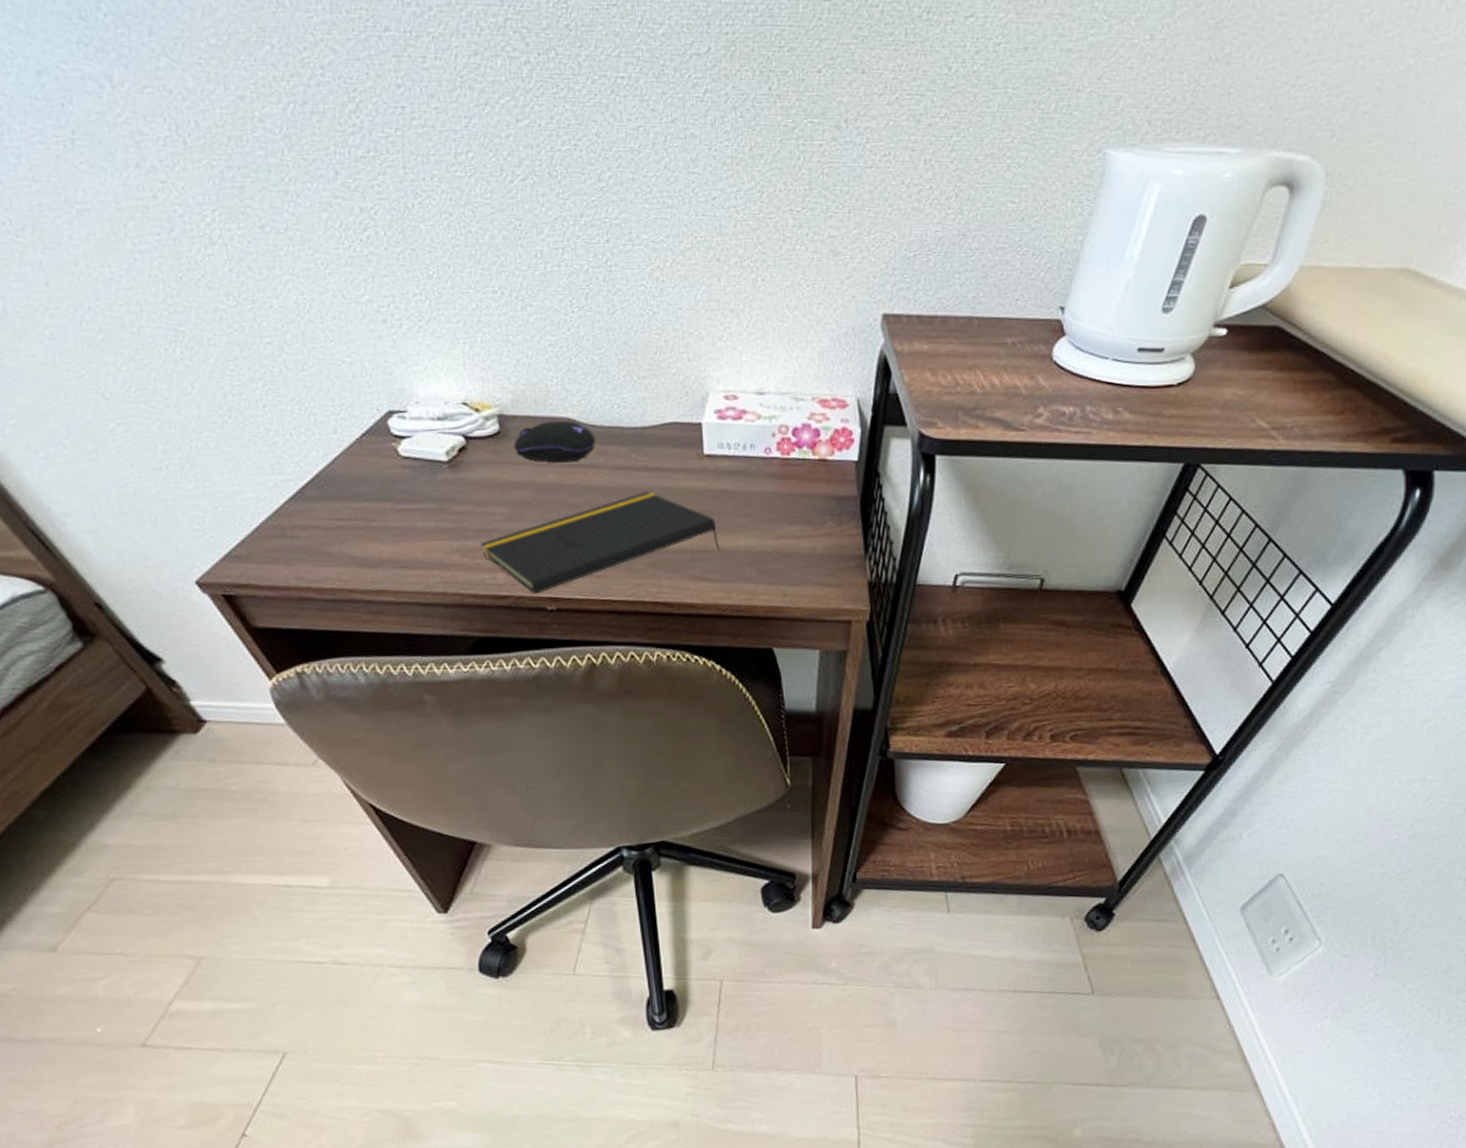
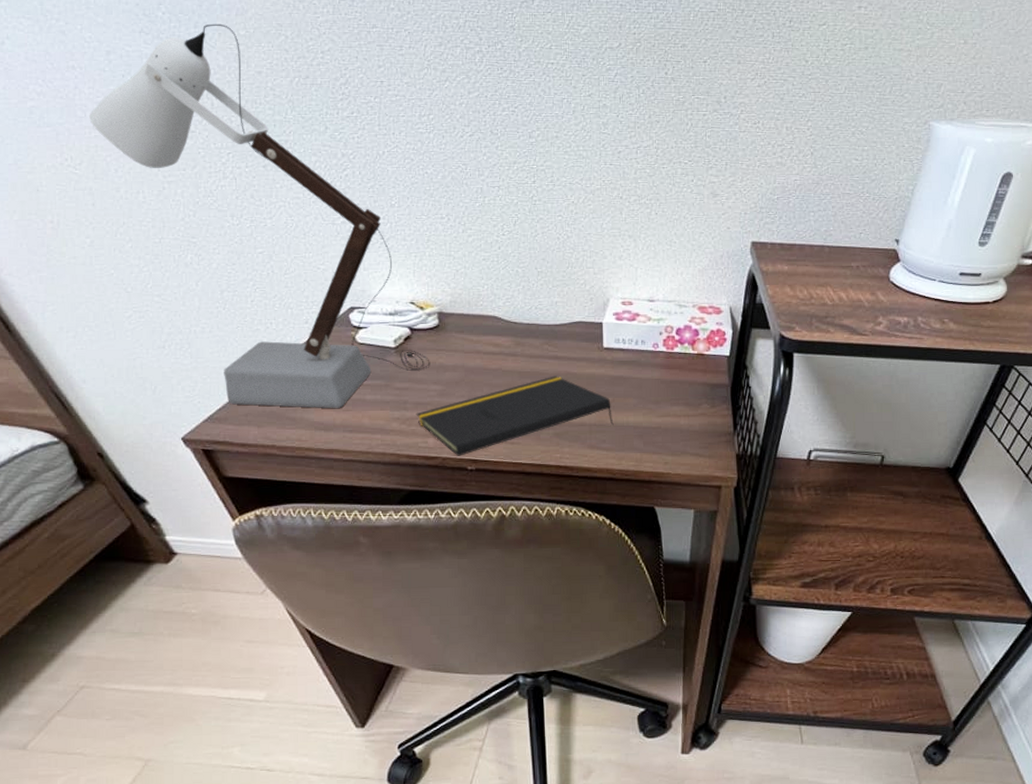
desk lamp: none [25,28,493,541] -> present [89,23,430,409]
computer mouse: present [513,421,596,463] -> none [449,318,515,351]

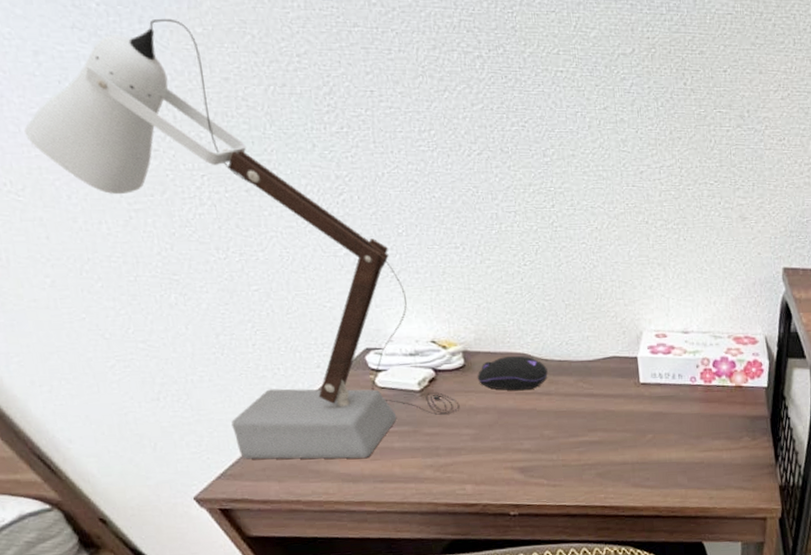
notepad: present [416,376,614,456] -> none [450,414,656,502]
computer mouse: none [449,318,515,351] -> present [477,356,548,391]

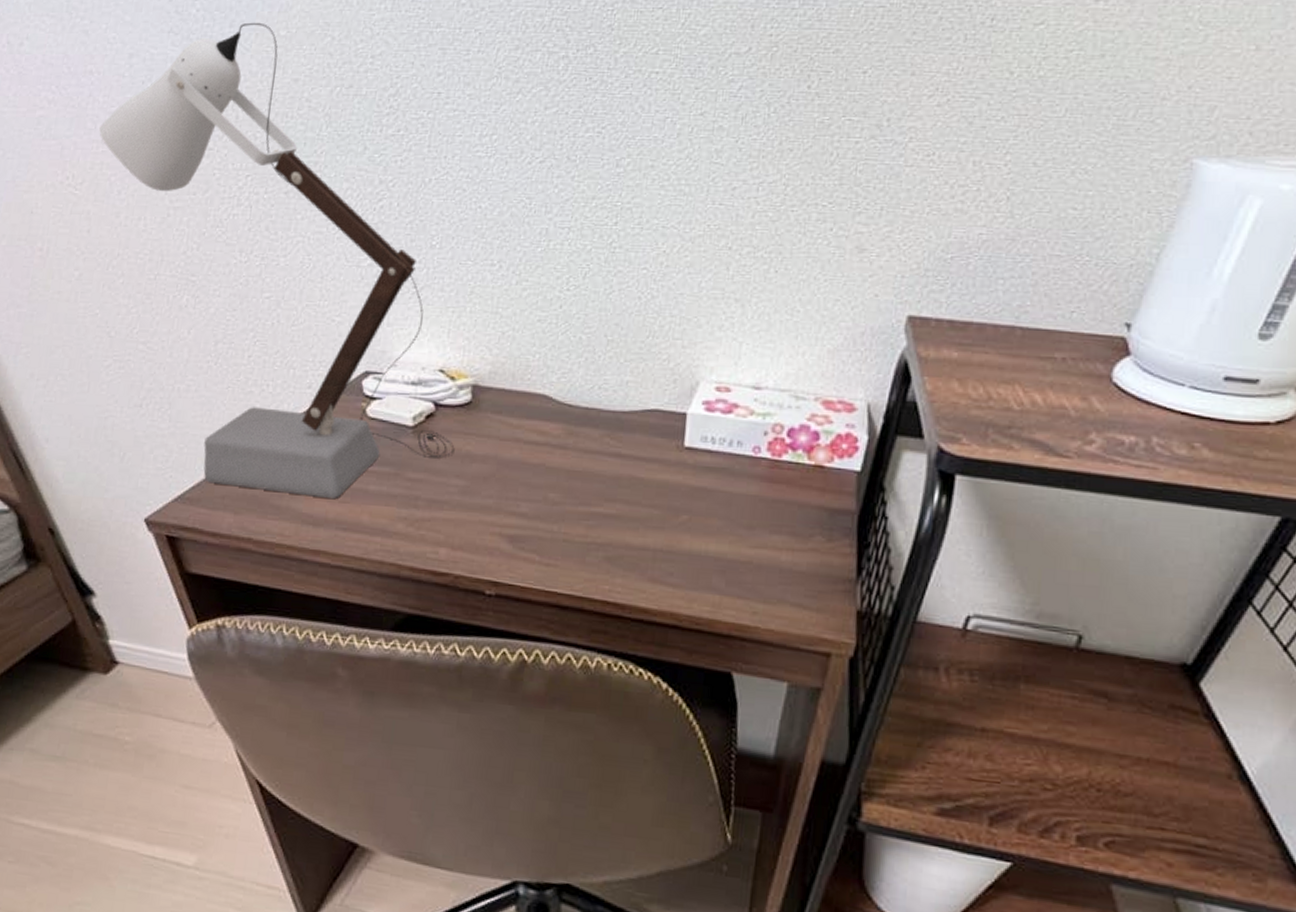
computer mouse: present [477,356,548,391] -> none [482,396,569,440]

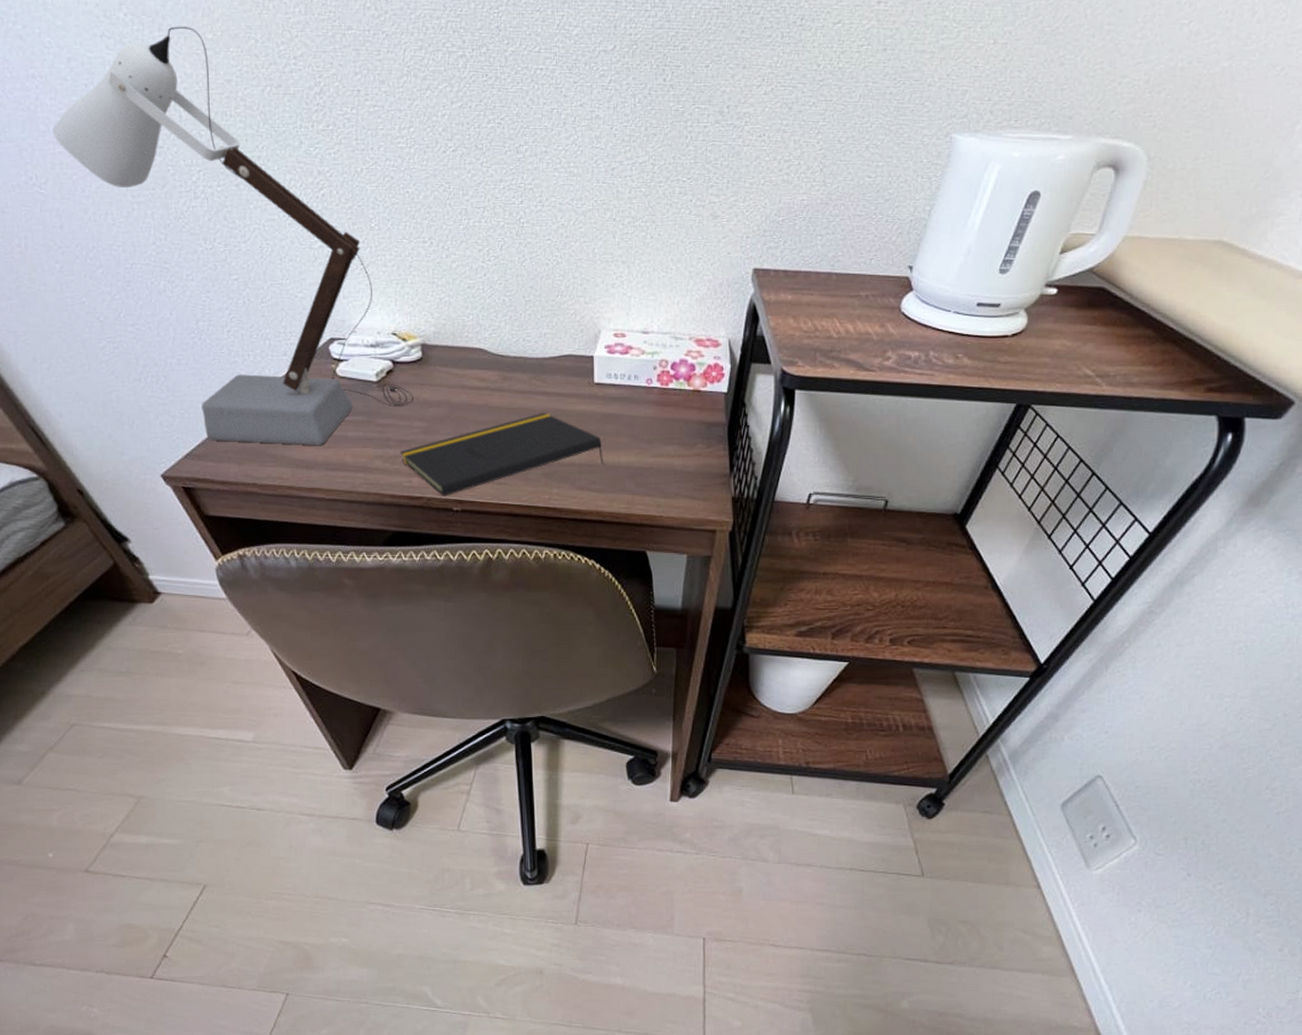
notepad: none [428,479,687,575] -> present [399,412,604,496]

